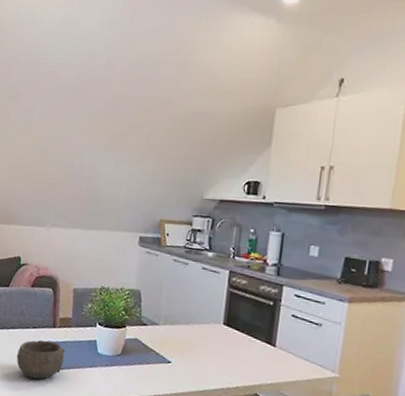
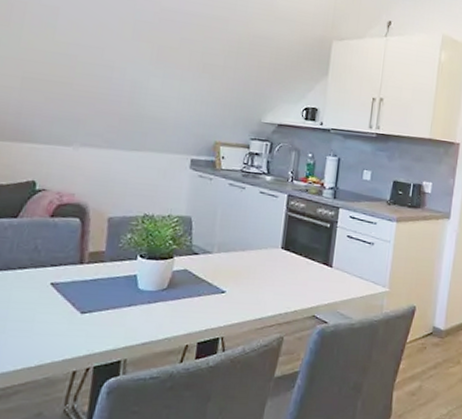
bowl: present [16,340,65,380] -> none [25,279,96,328]

